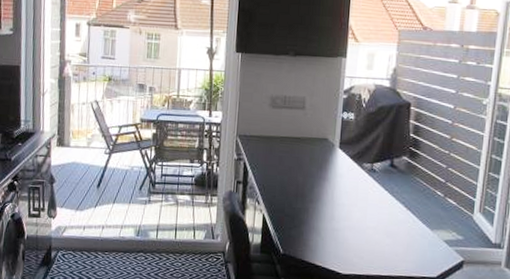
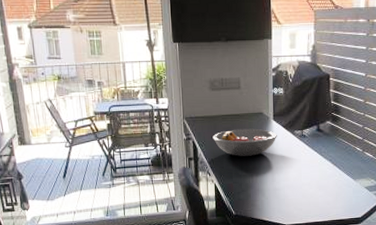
fruit bowl: none [267,154,342,187] -> present [213,128,277,156]

